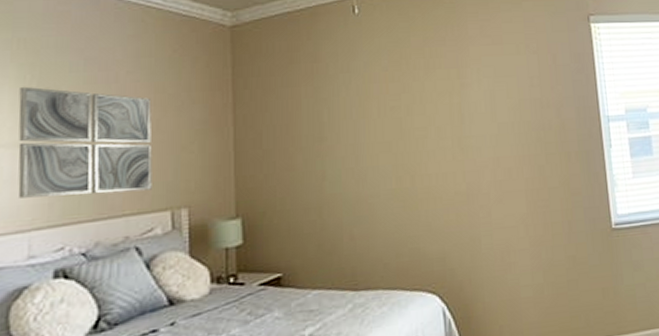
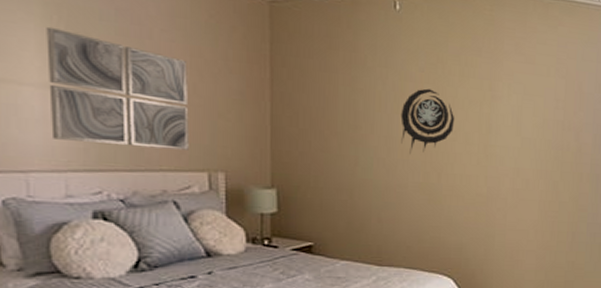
wall ornament: none [367,87,425,159] -> present [400,88,455,154]

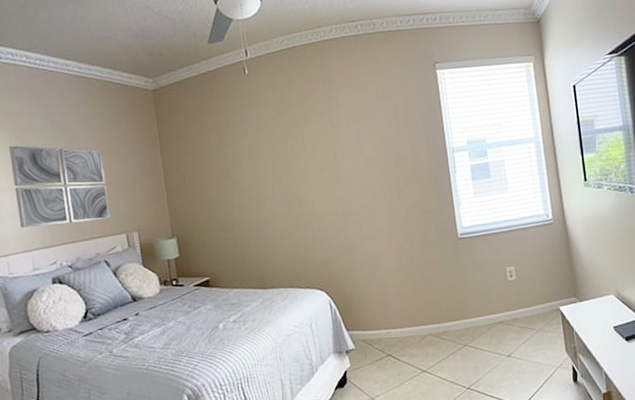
wall ornament: present [400,88,455,154] -> none [261,132,306,190]

